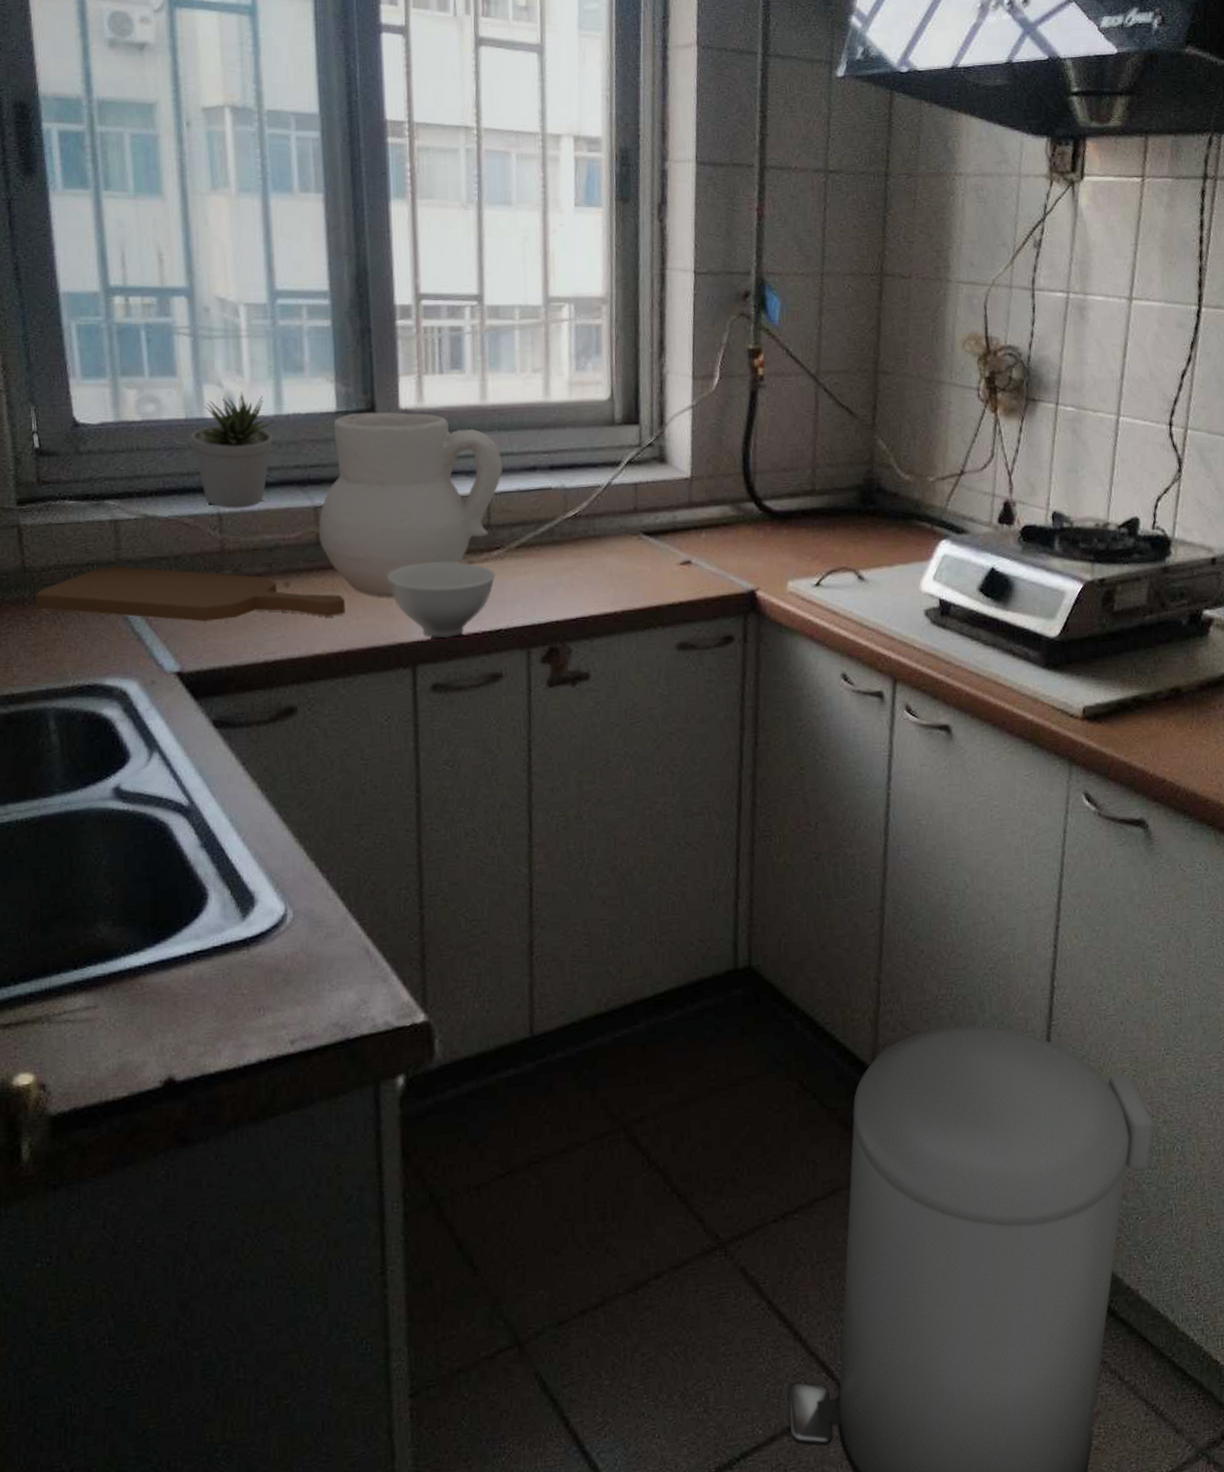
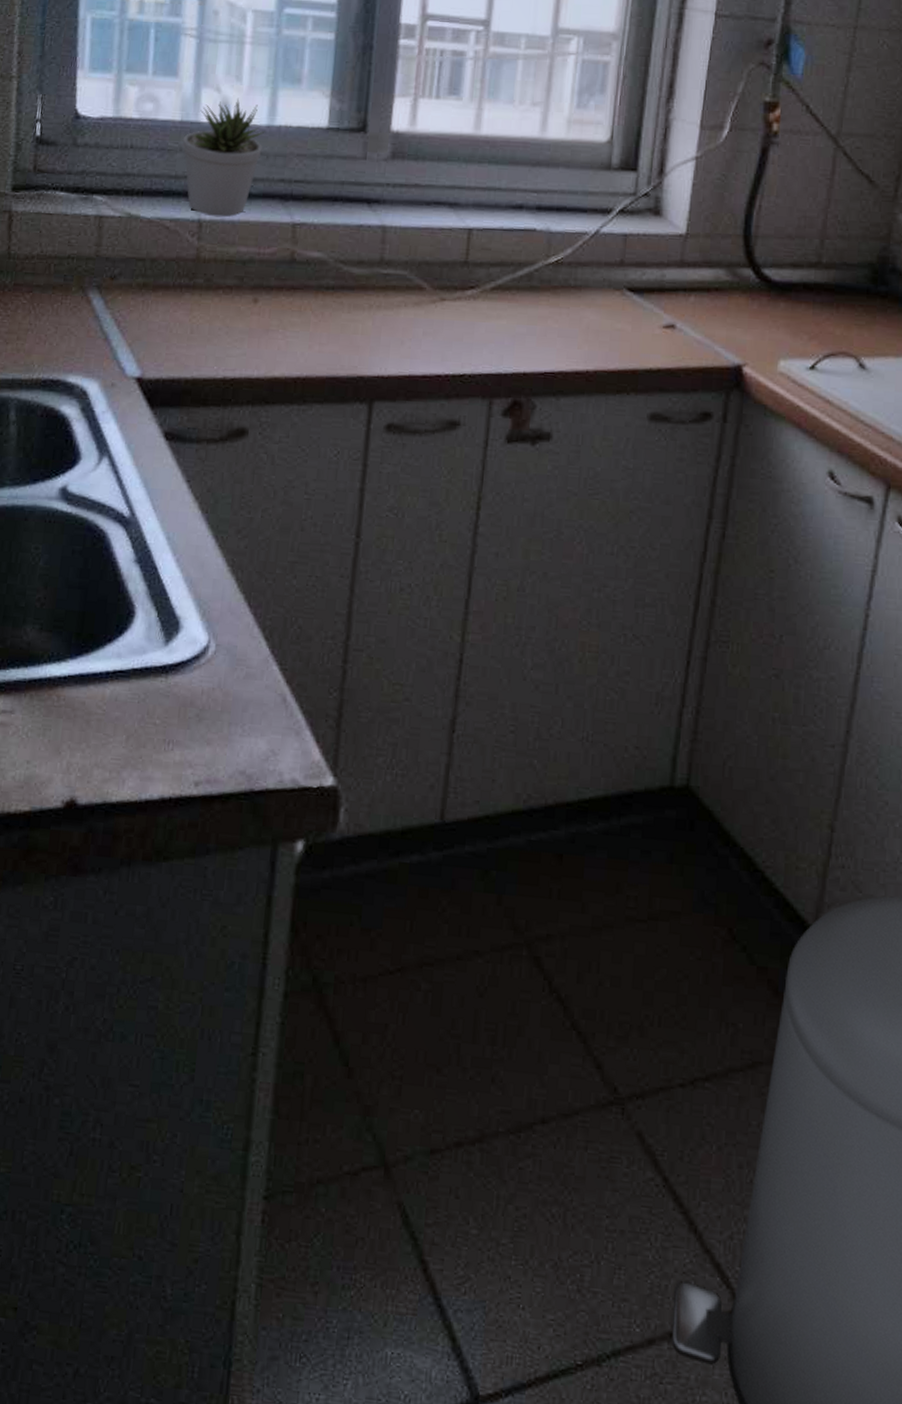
cutting board: present [34,565,345,623] -> none [14,261,311,340]
ceramic jug: present [318,412,503,597] -> none [293,131,489,326]
bowl: present [387,562,496,639] -> none [355,294,467,377]

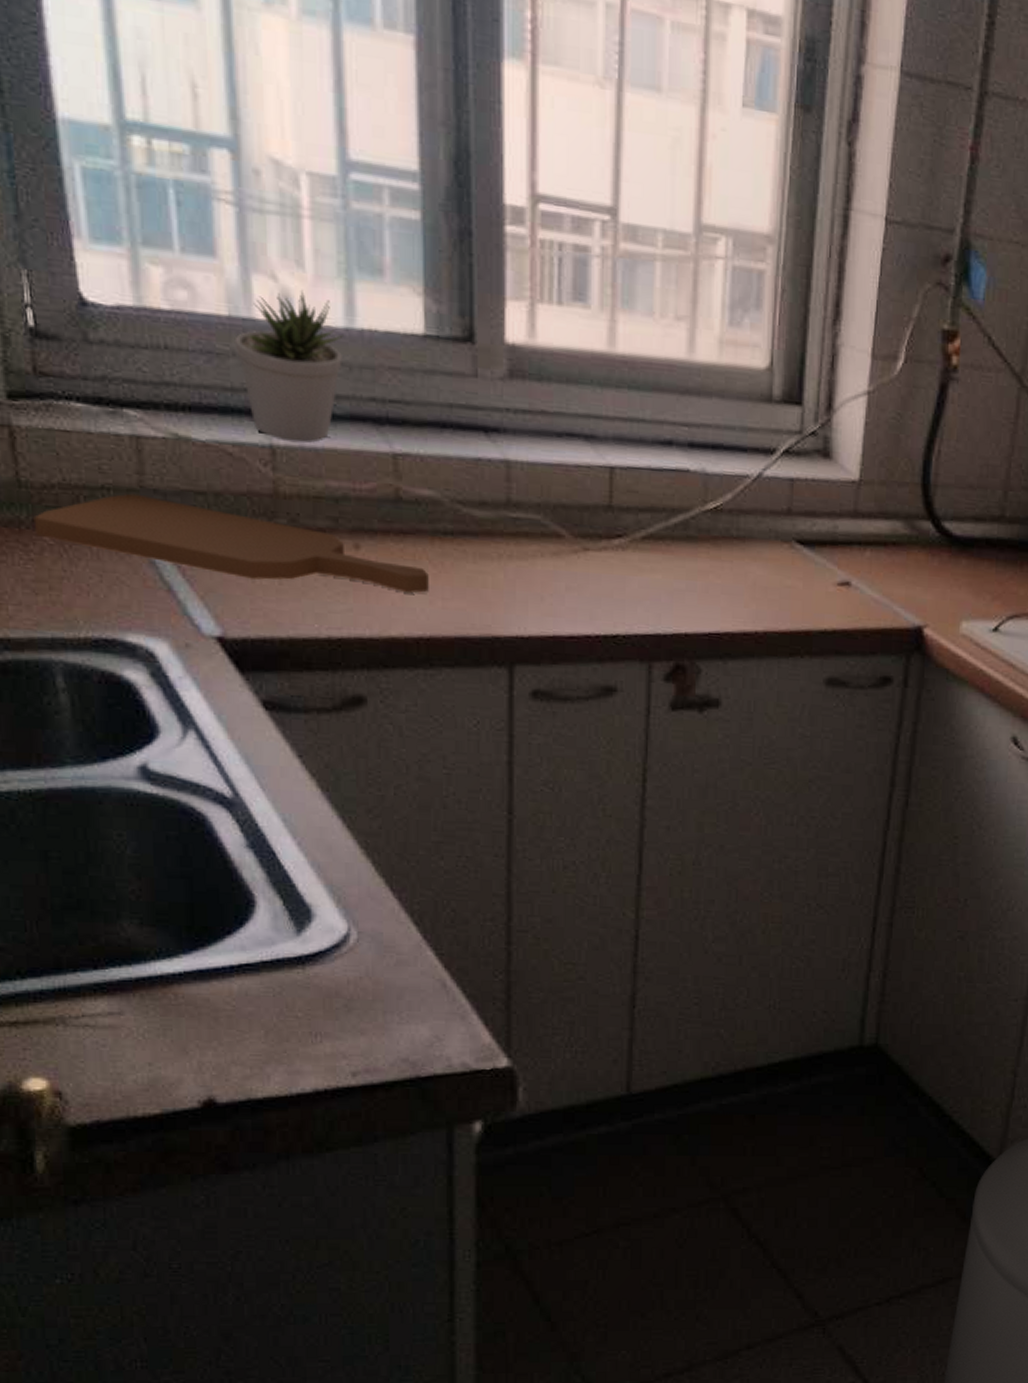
cutting board: none [14,261,311,340] -> present [33,493,429,594]

